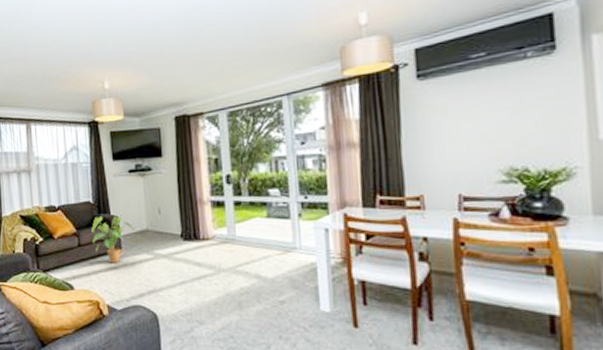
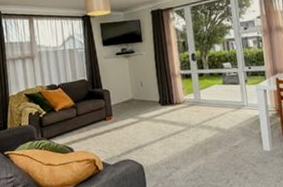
house plant: present [91,216,137,263] -> none [87,89,124,128]

